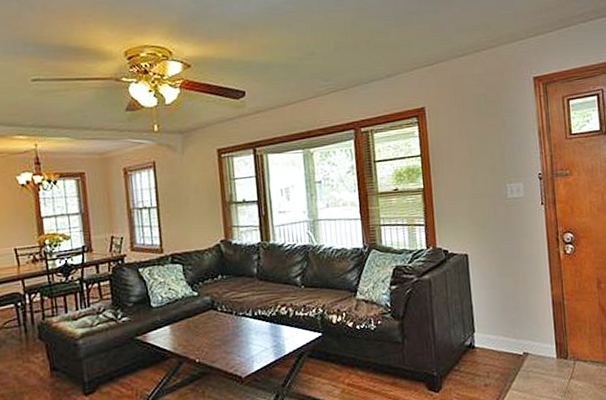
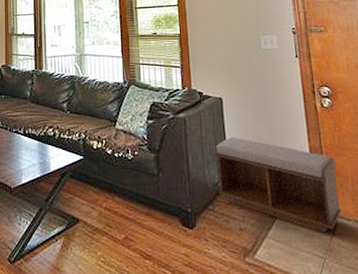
bench: none [460,294,580,377] -> present [214,138,342,233]

